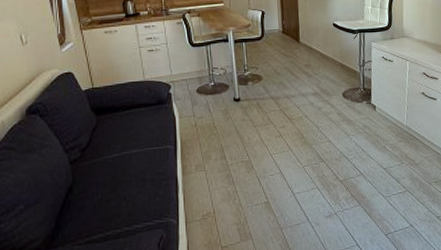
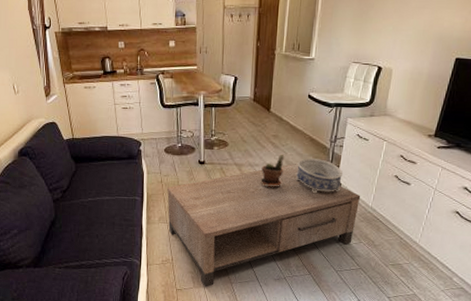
coffee table: none [203,91,396,239] -> present [167,164,361,287]
potted plant: none [298,82,320,118] -> present [260,154,284,187]
decorative bowl: none [332,84,375,119] -> present [296,158,343,194]

